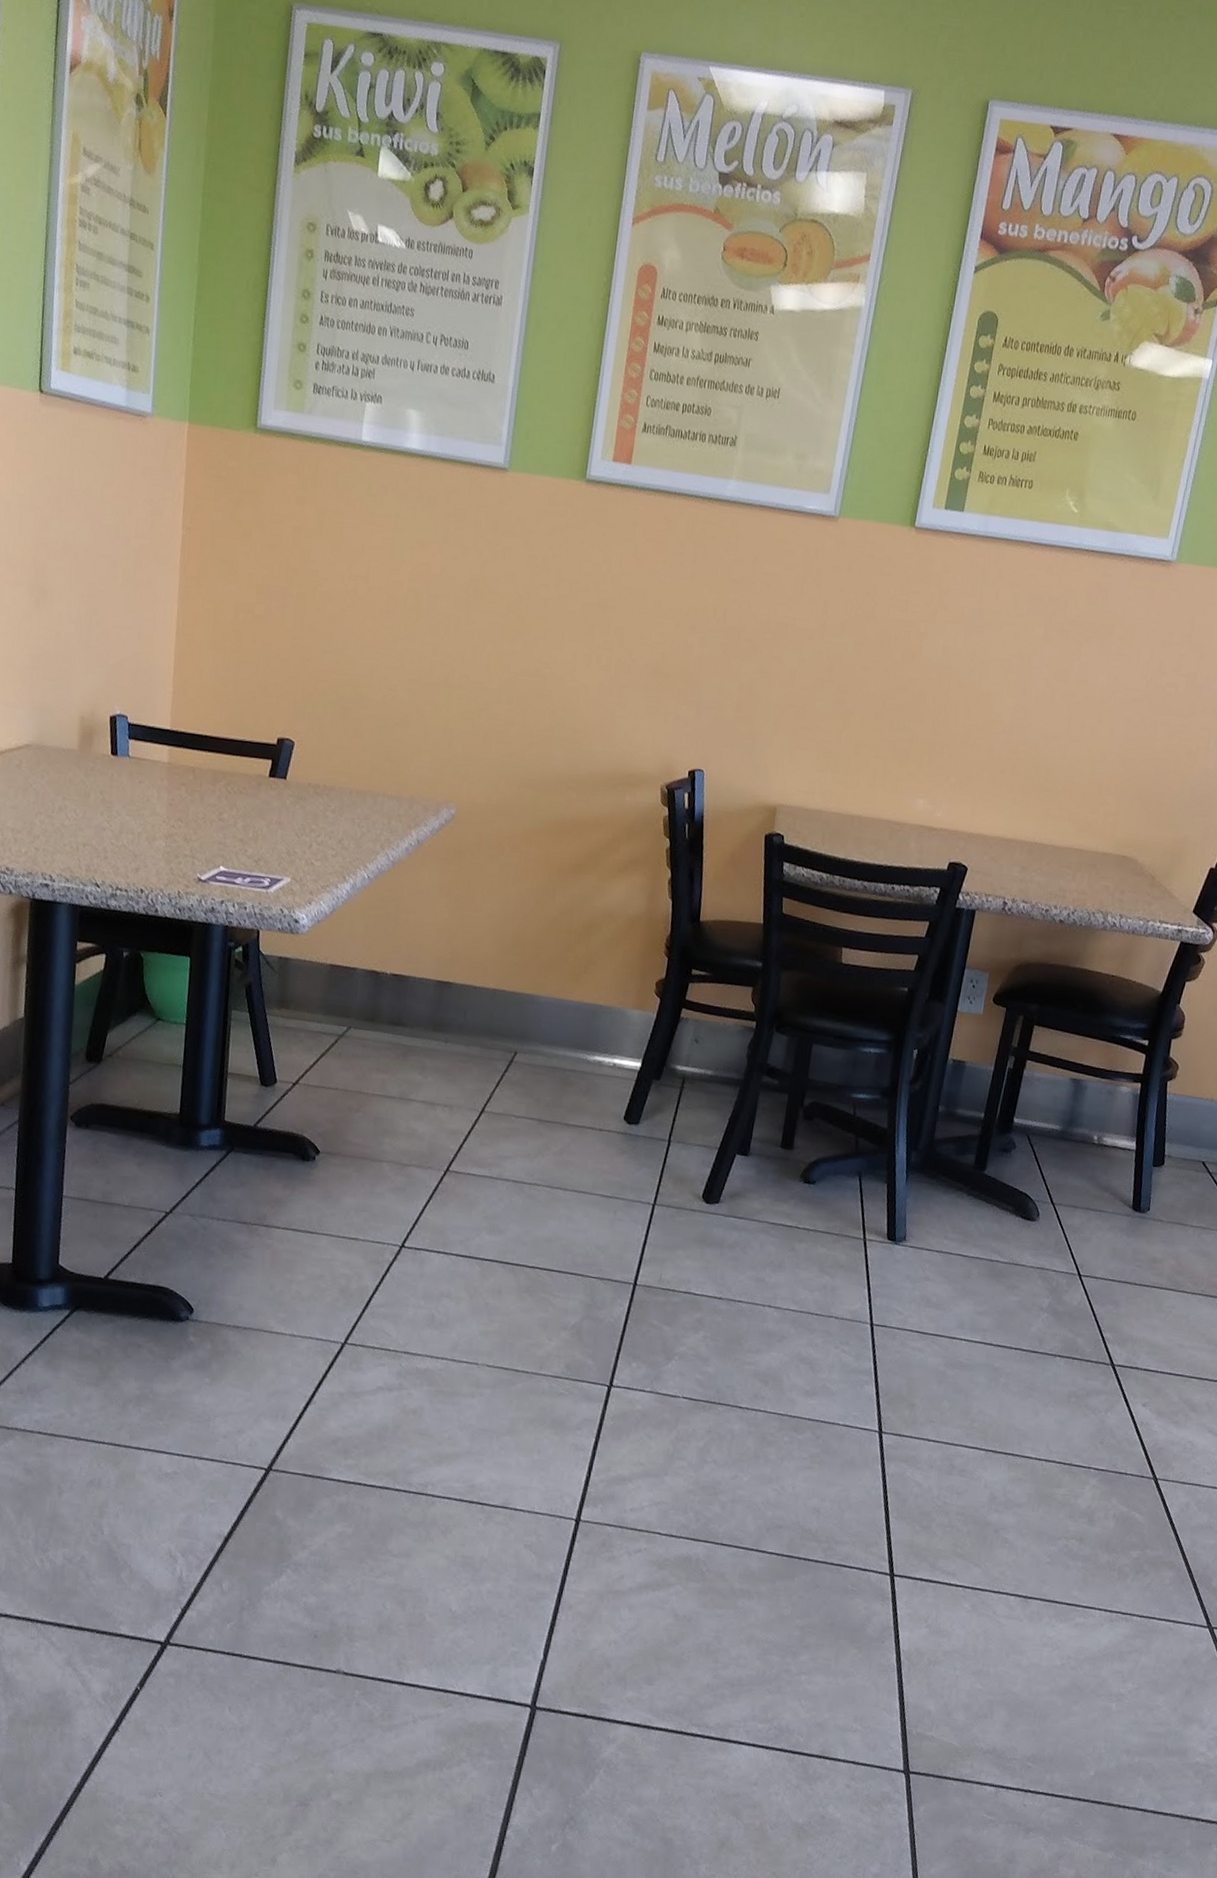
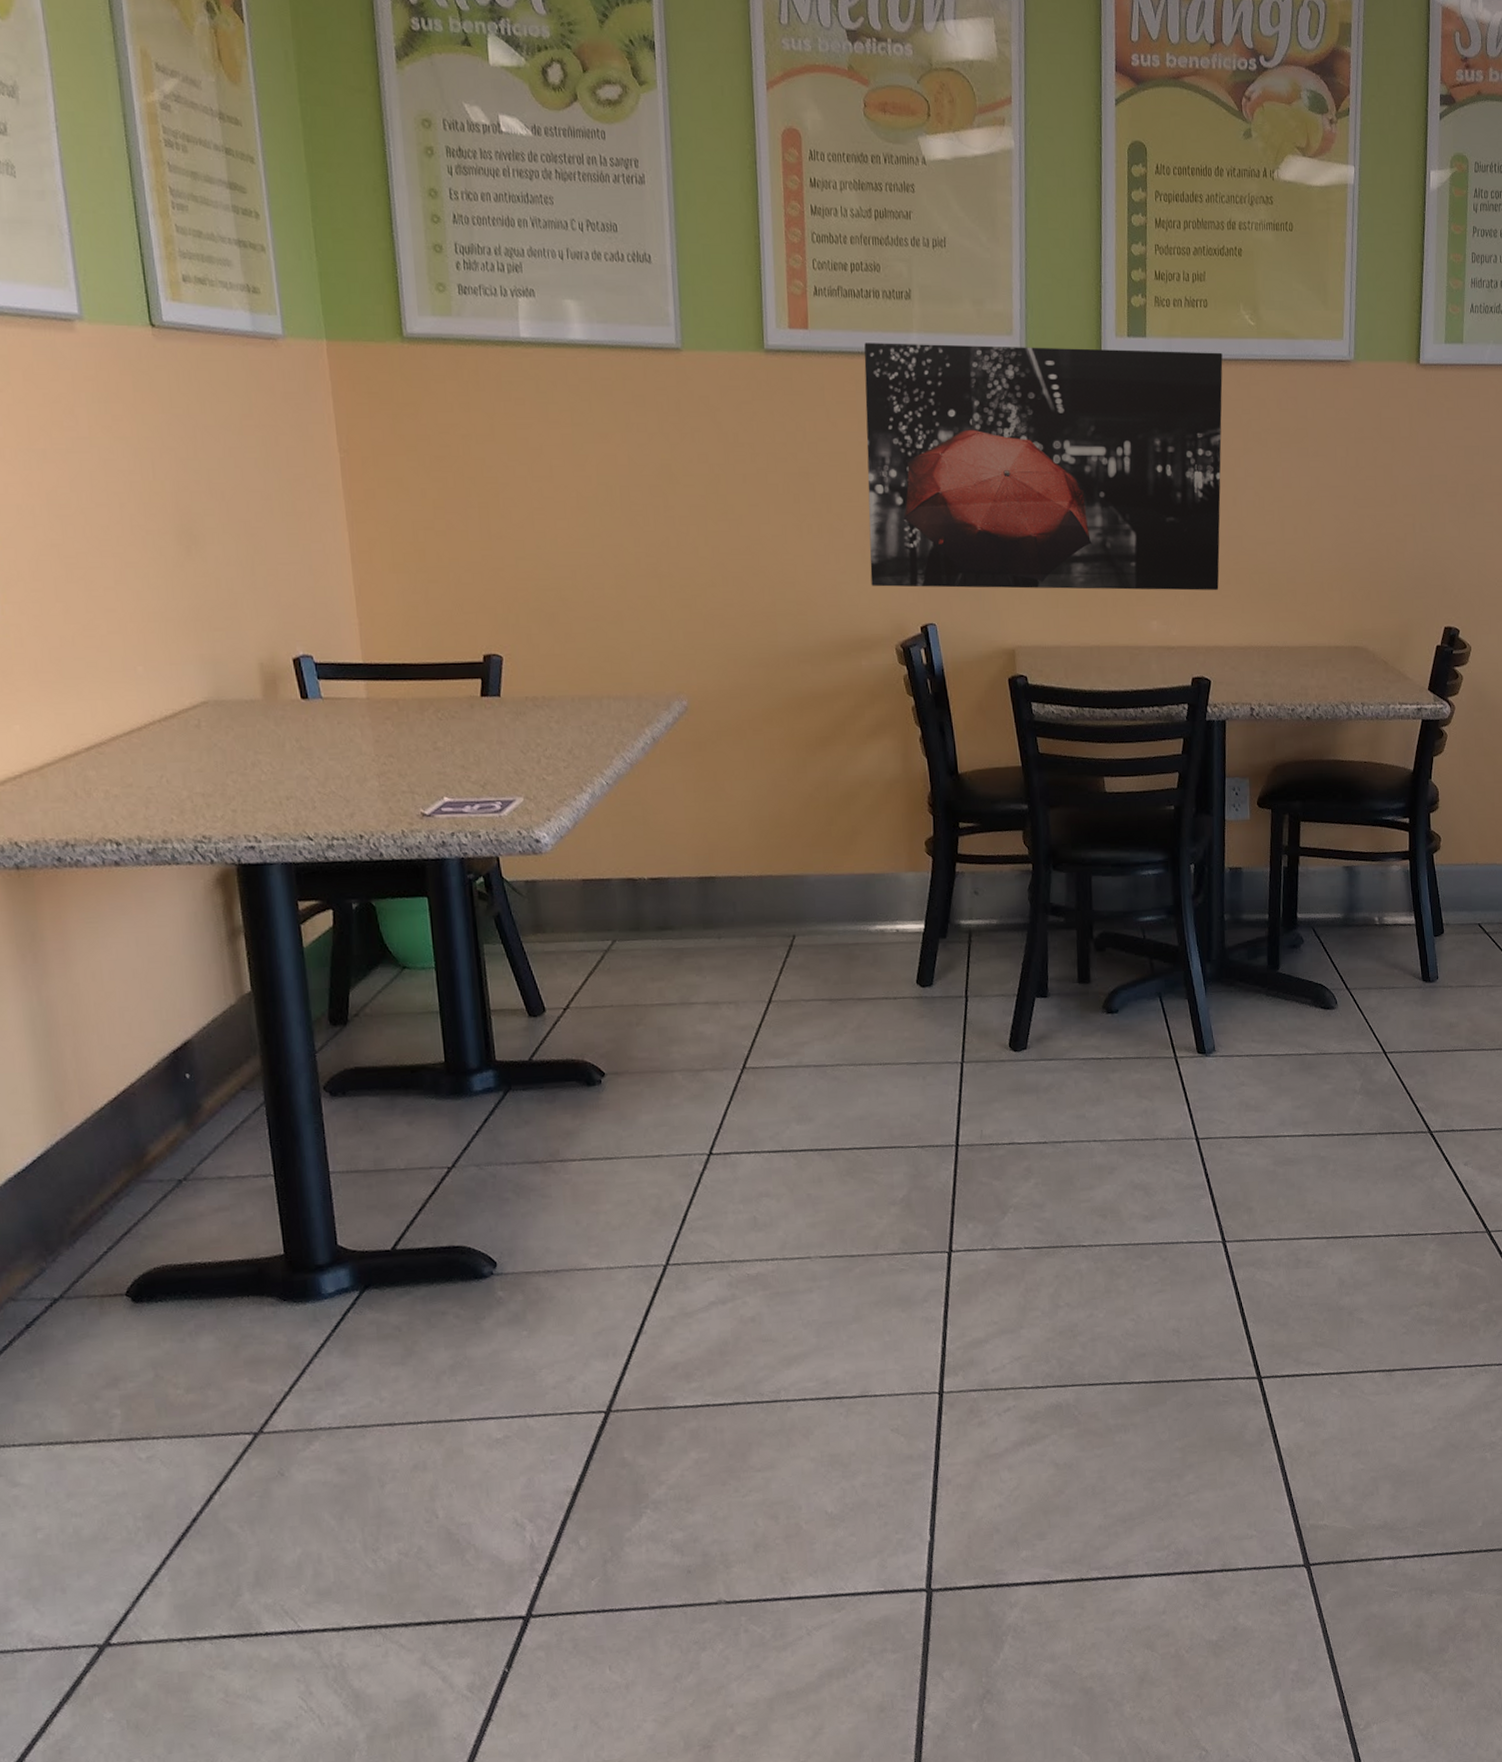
wall art: none [648,484,1039,777] -> present [864,343,1223,591]

